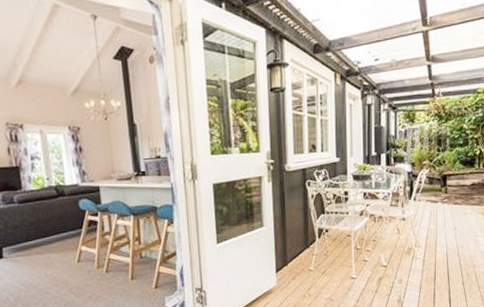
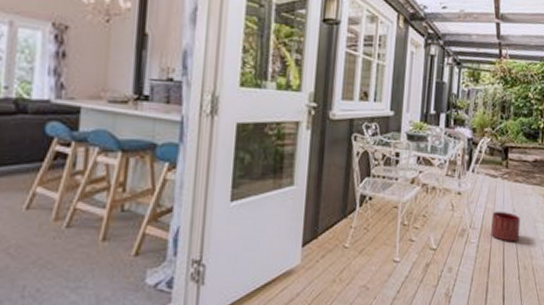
planter: none [435,230,462,256] -> present [491,211,521,242]

